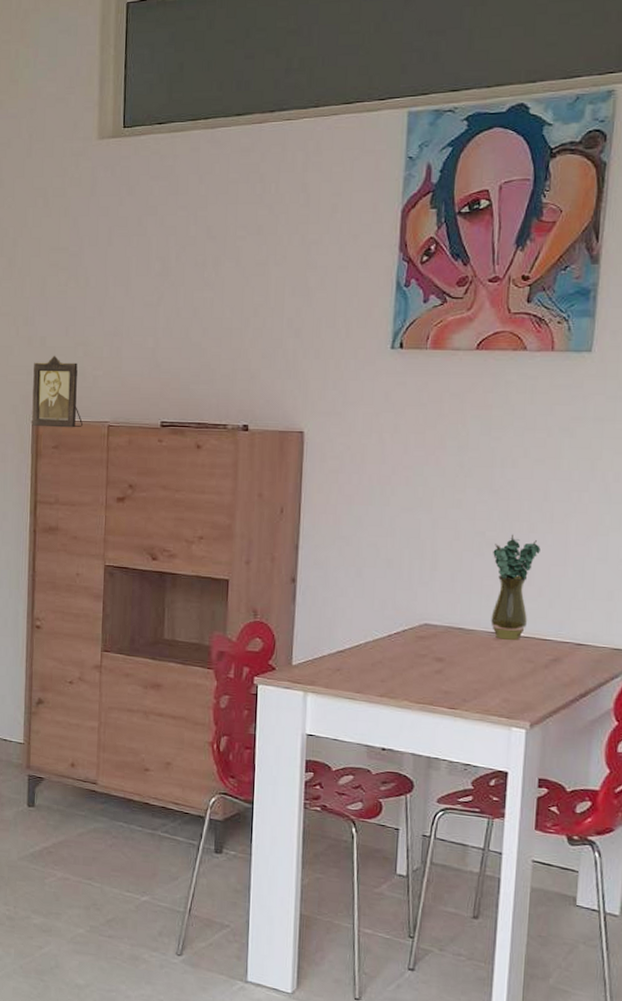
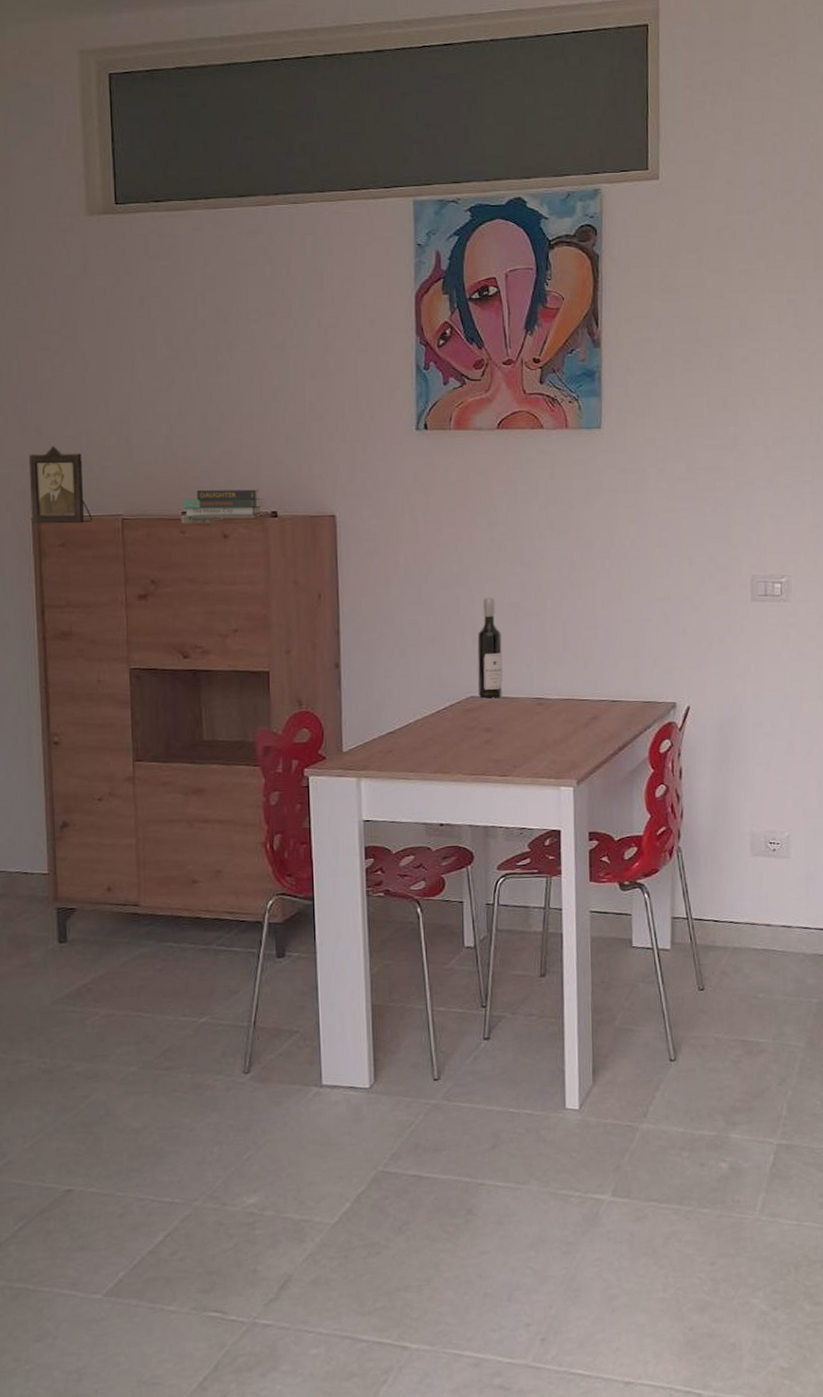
books: none [159,402,237,435] -> present [181,489,265,525]
bottle: none [433,525,462,628] -> present [477,598,502,699]
vase: present [490,534,541,641] -> none [529,602,572,705]

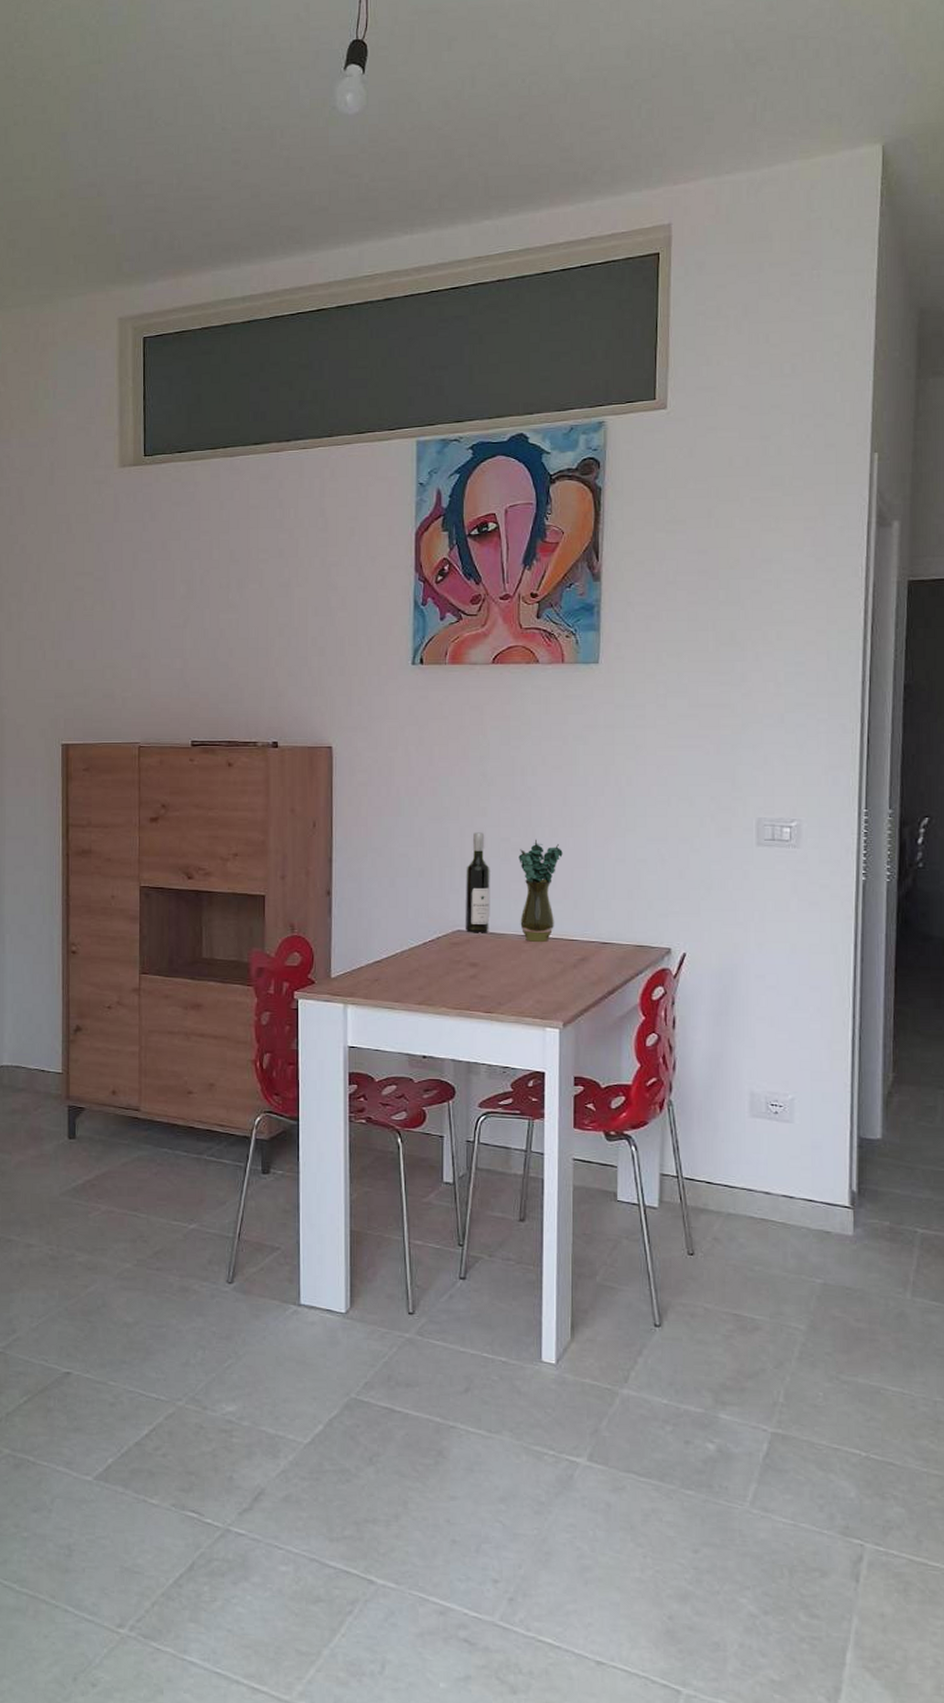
photo frame: present [29,445,92,524] -> none [61,678,113,750]
books: present [181,489,265,525] -> none [190,721,267,753]
vase: none [529,602,572,705] -> present [519,839,563,943]

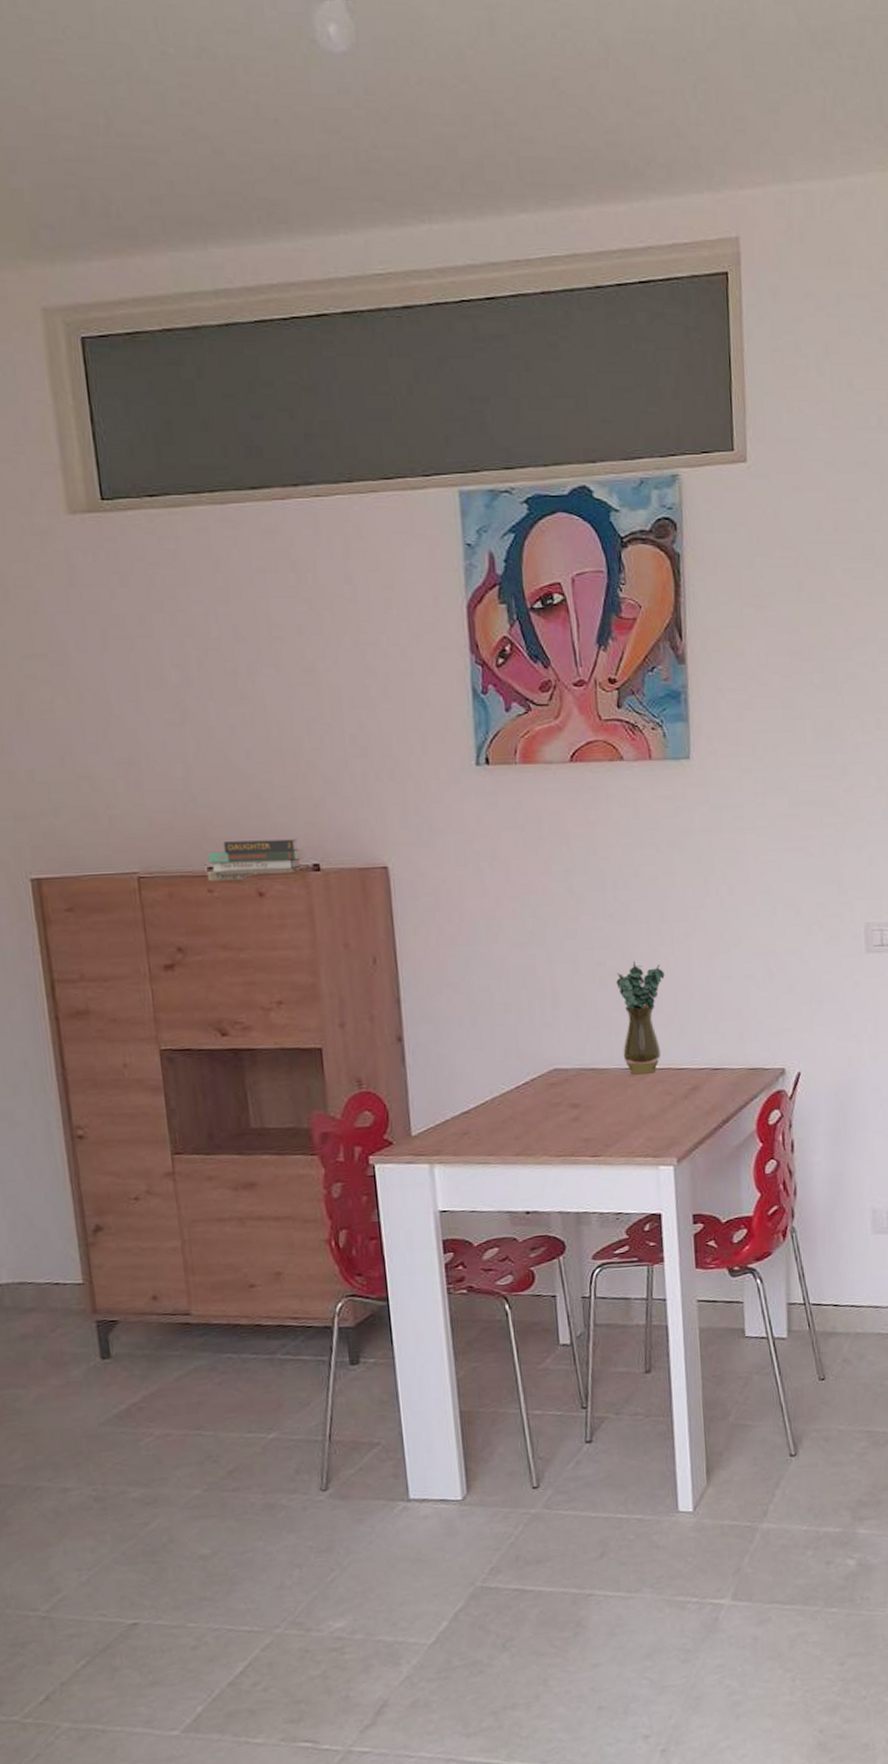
books: none [190,721,267,753] -> present [207,839,305,881]
bottle: present [466,832,490,933] -> none [558,957,589,1071]

